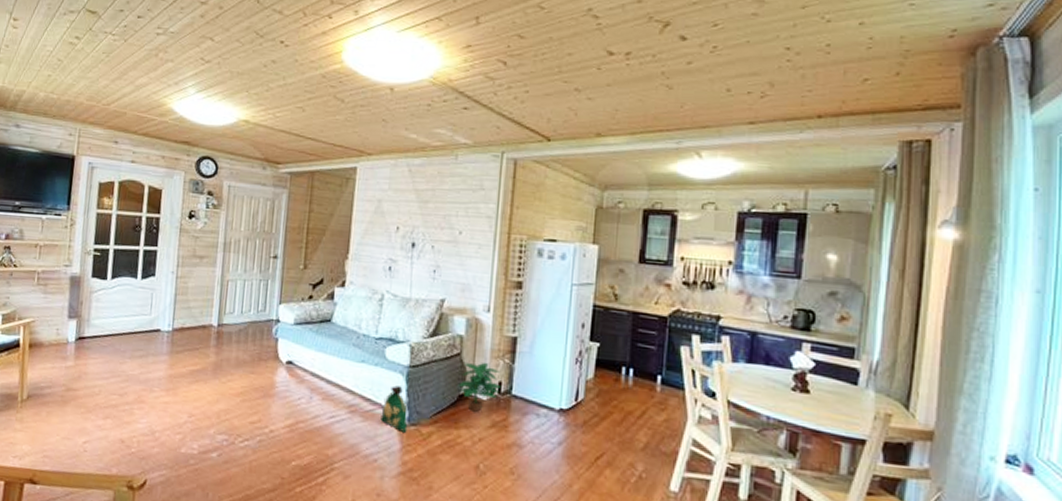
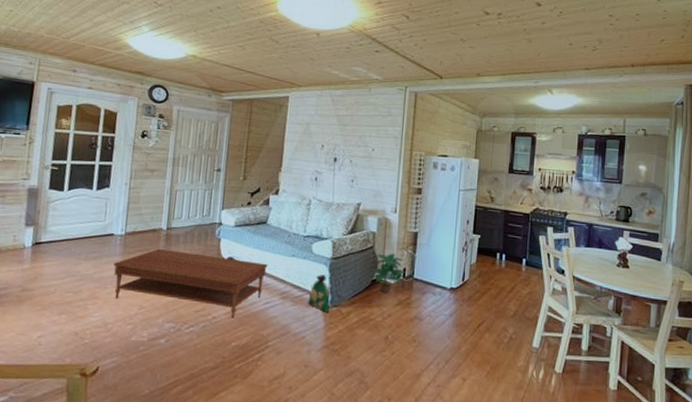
coffee table: none [161,347,333,433] -> present [114,248,268,319]

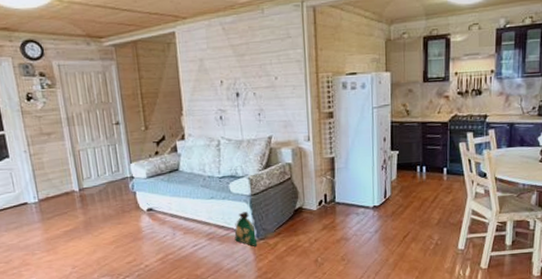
coffee table: present [114,248,268,319] -> none [36,209,189,264]
potted plant: present [371,253,406,293] -> none [292,181,327,221]

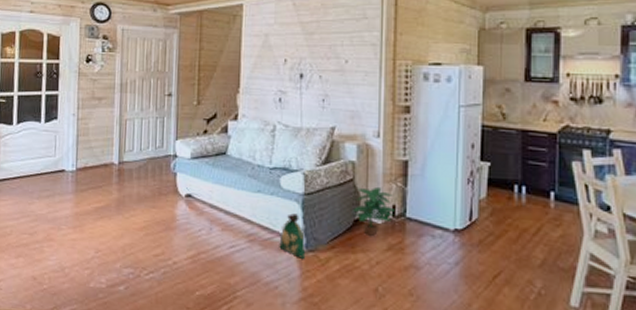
potted plant: none [292,181,327,221] -> present [352,186,396,236]

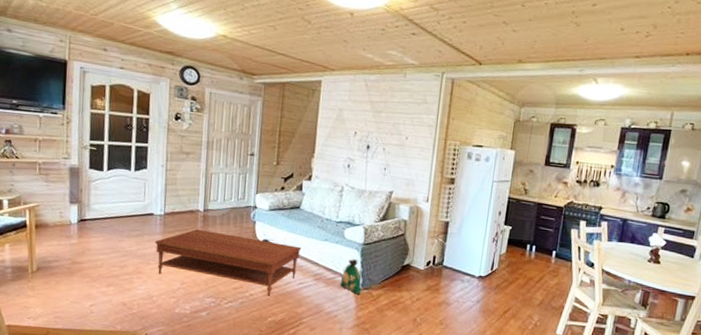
coffee table: none [67,185,231,264] -> present [155,228,302,296]
potted plant: present [352,186,396,236] -> none [401,241,436,279]

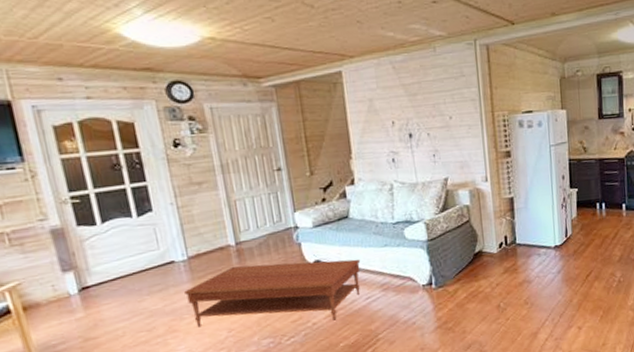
bag: present [340,259,362,295] -> none [411,258,437,295]

